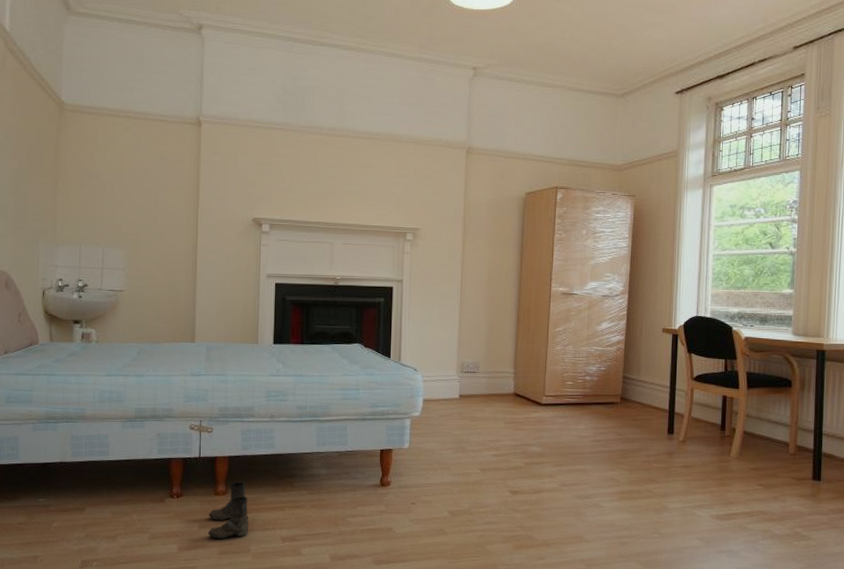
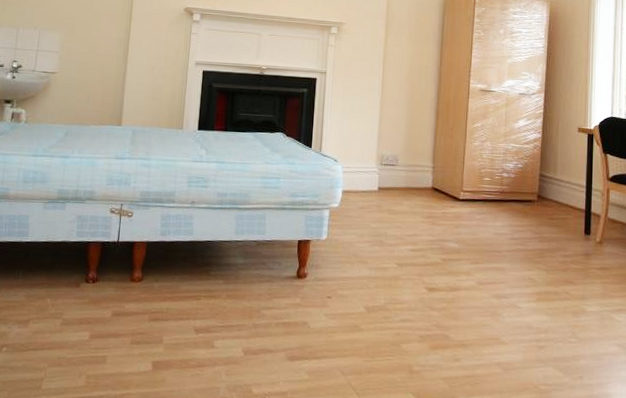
boots: present [207,481,249,540] -> none [120,267,163,328]

